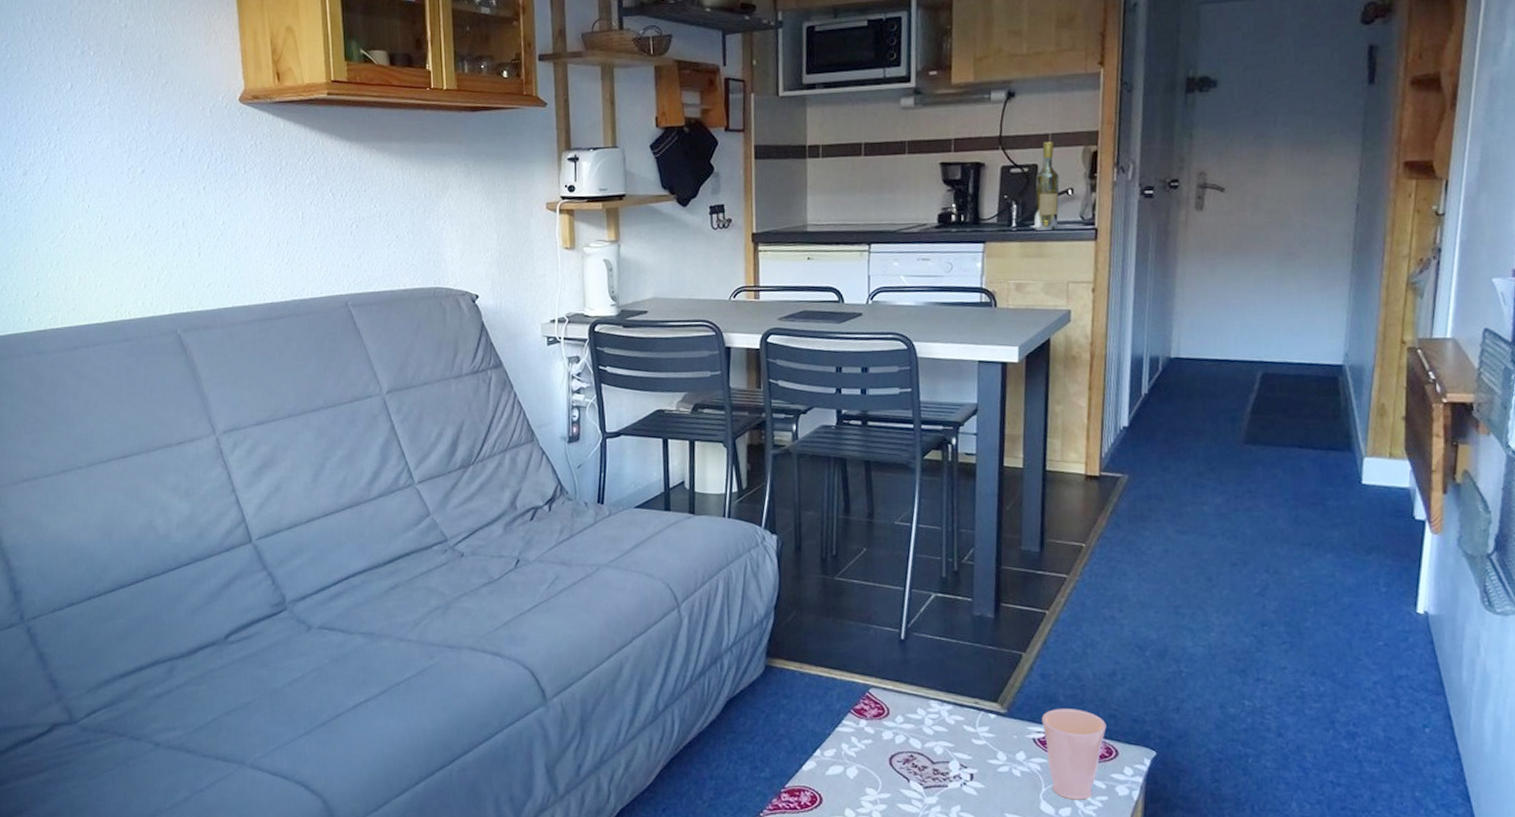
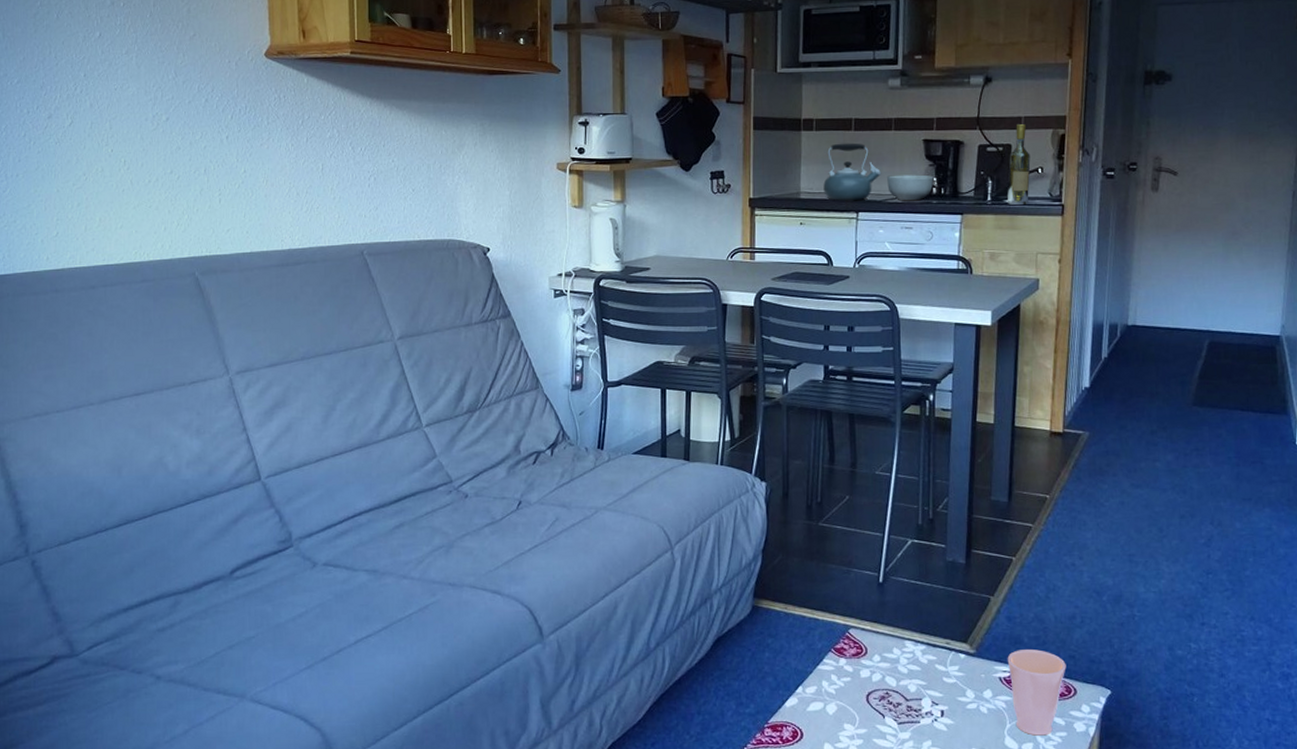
kettle: none [832,169,896,233] -> present [823,143,882,201]
bowl: none [900,200,953,231] -> present [886,174,934,202]

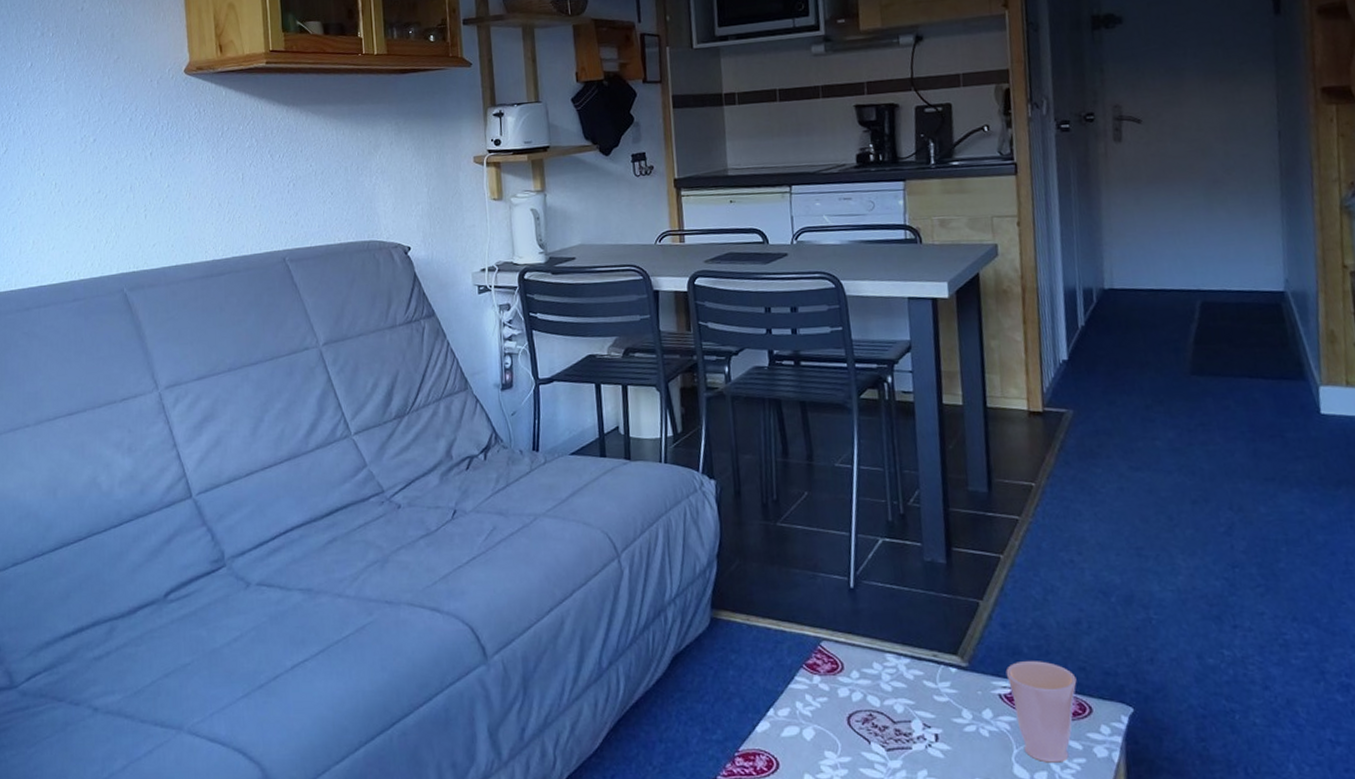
kettle: present [823,143,882,201] -> none [751,114,813,176]
bowl: present [886,174,934,202] -> none [818,141,871,172]
bottle: present [1007,124,1031,206] -> none [950,81,977,168]

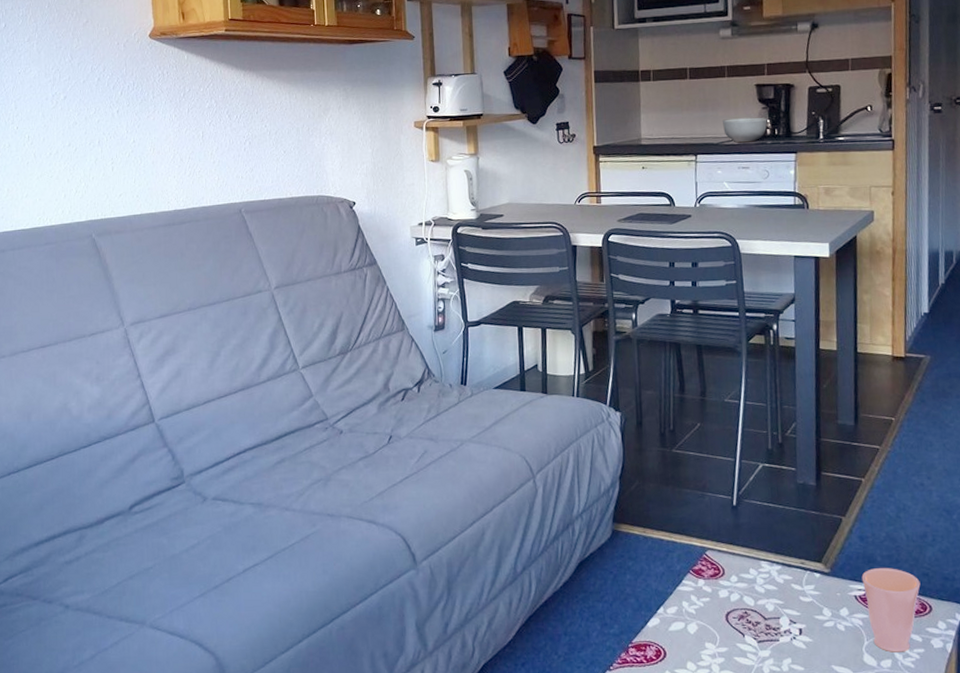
bowl: none [818,141,871,172] -> present [721,117,768,144]

